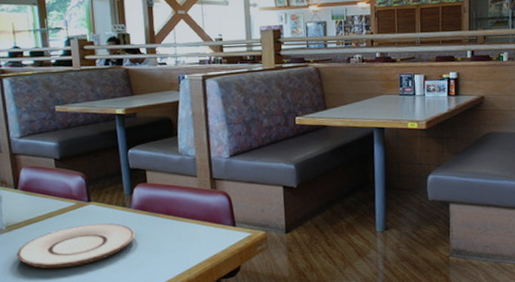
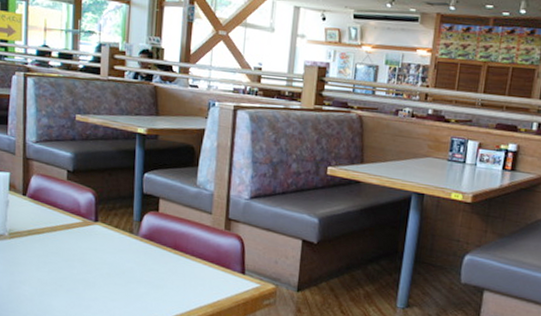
plate: present [16,223,135,269] -> none [15,244,138,287]

